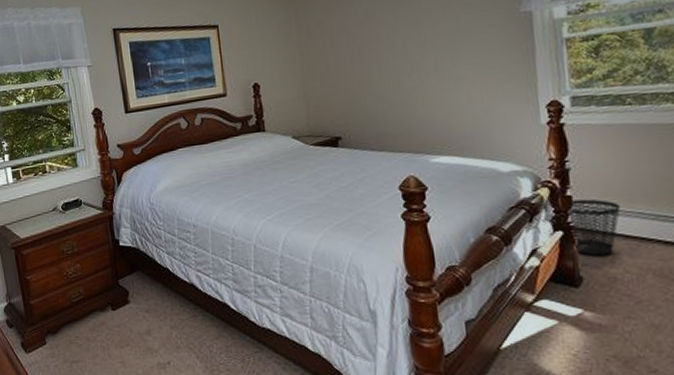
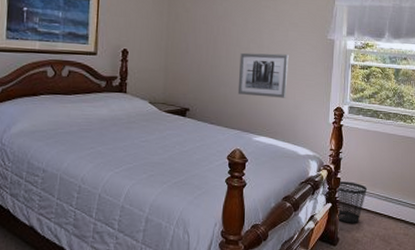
wall art: none [396,46,470,109] -> present [237,52,289,98]

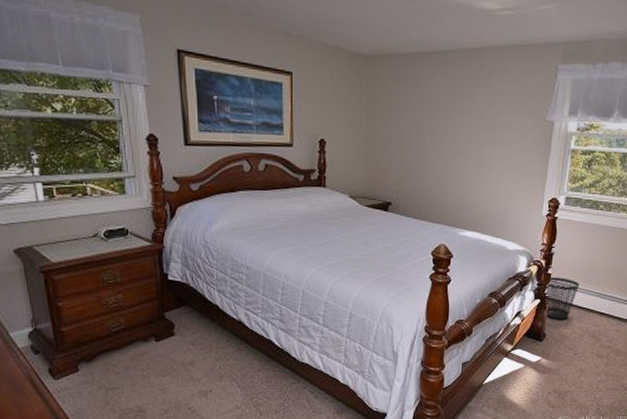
wall art: present [237,52,289,98] -> none [443,139,501,189]

